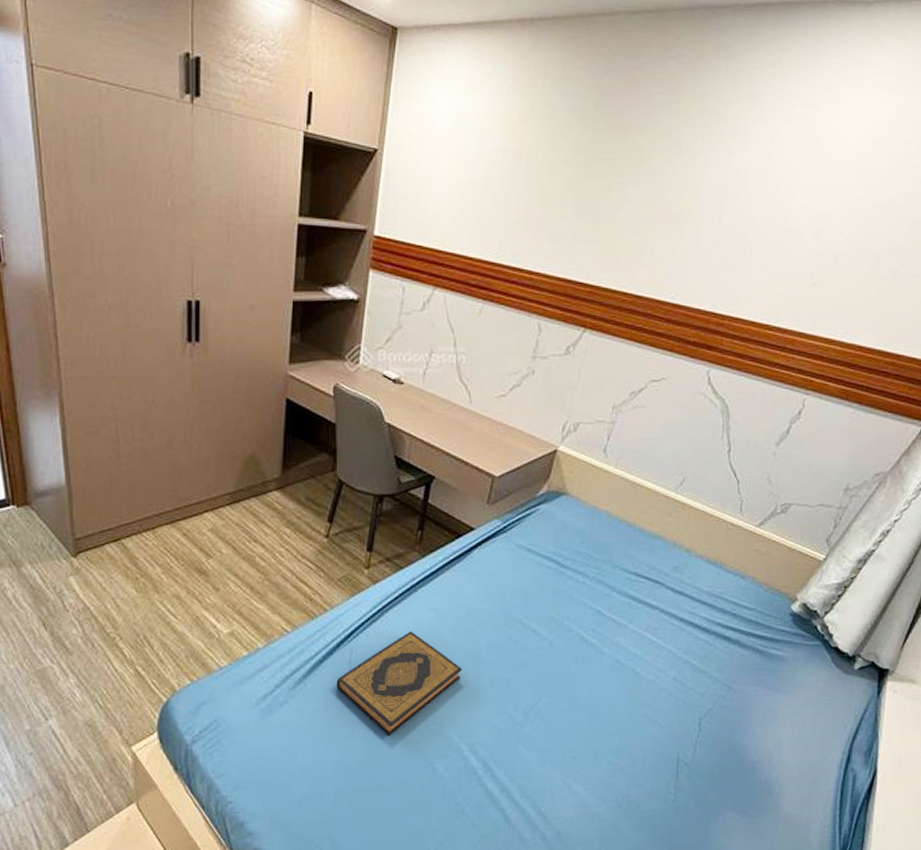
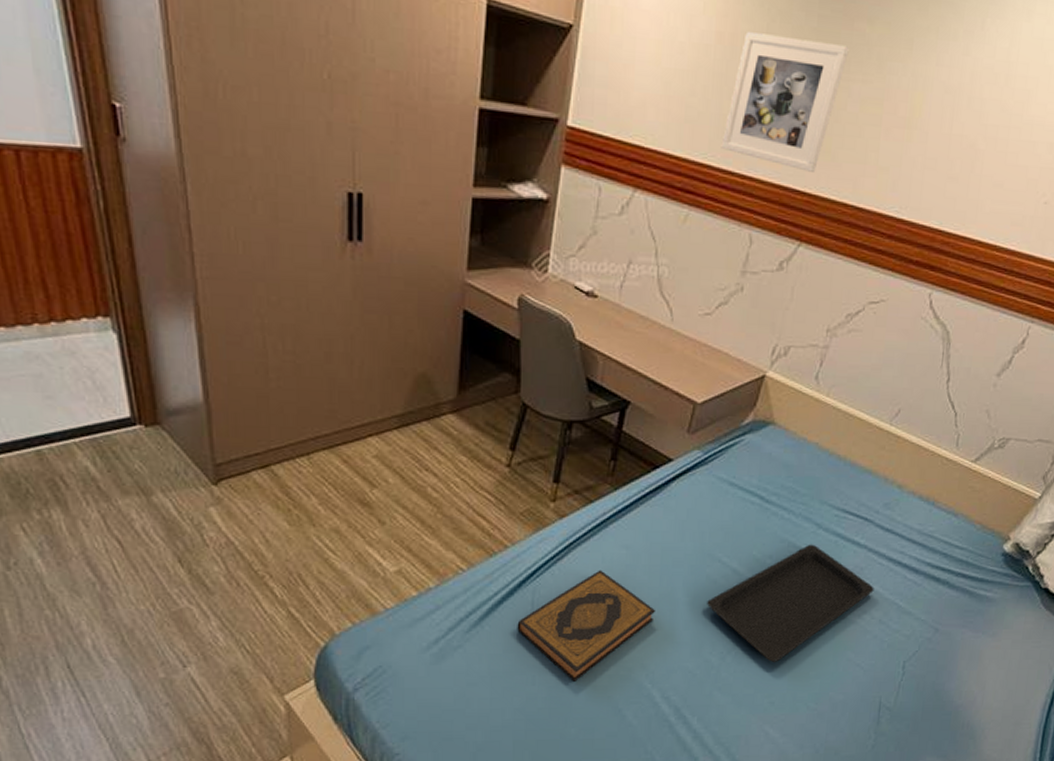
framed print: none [510,147,623,266] -> present [721,32,849,172]
serving tray: none [510,605,668,718] -> present [707,544,874,662]

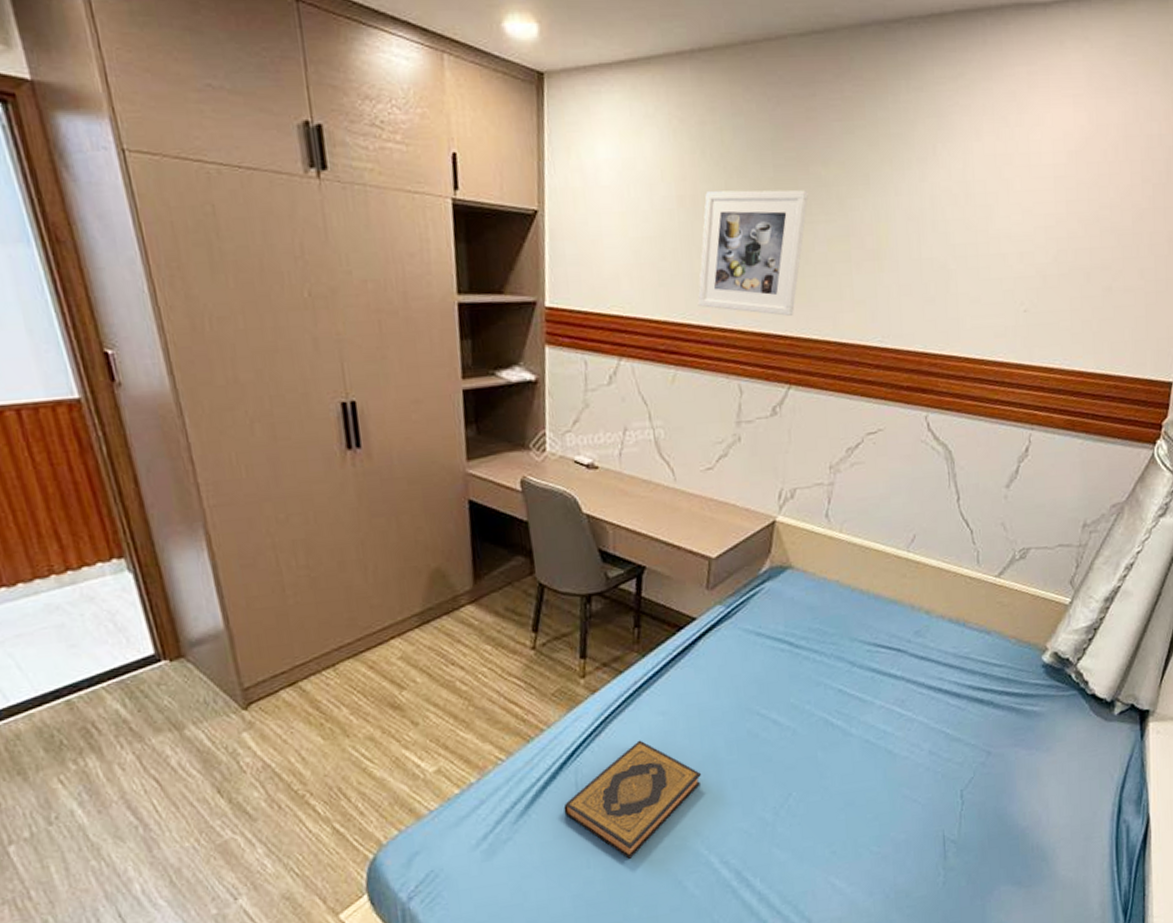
serving tray: present [707,544,874,662] -> none [752,683,919,810]

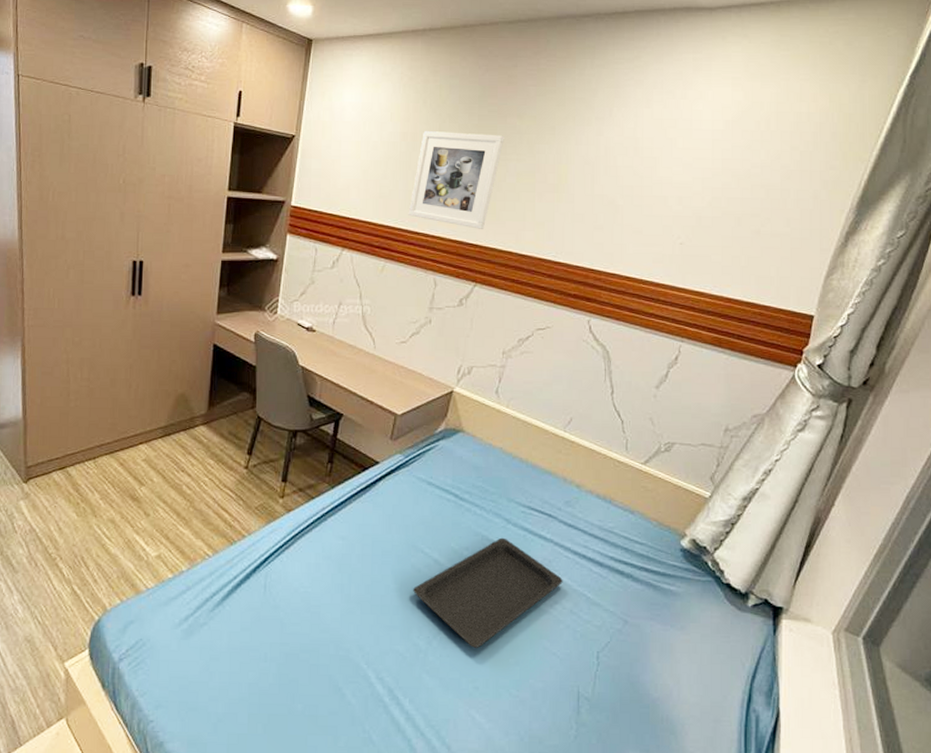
hardback book: present [563,740,702,859] -> none [252,558,369,660]
serving tray: none [752,683,919,810] -> present [413,537,563,648]

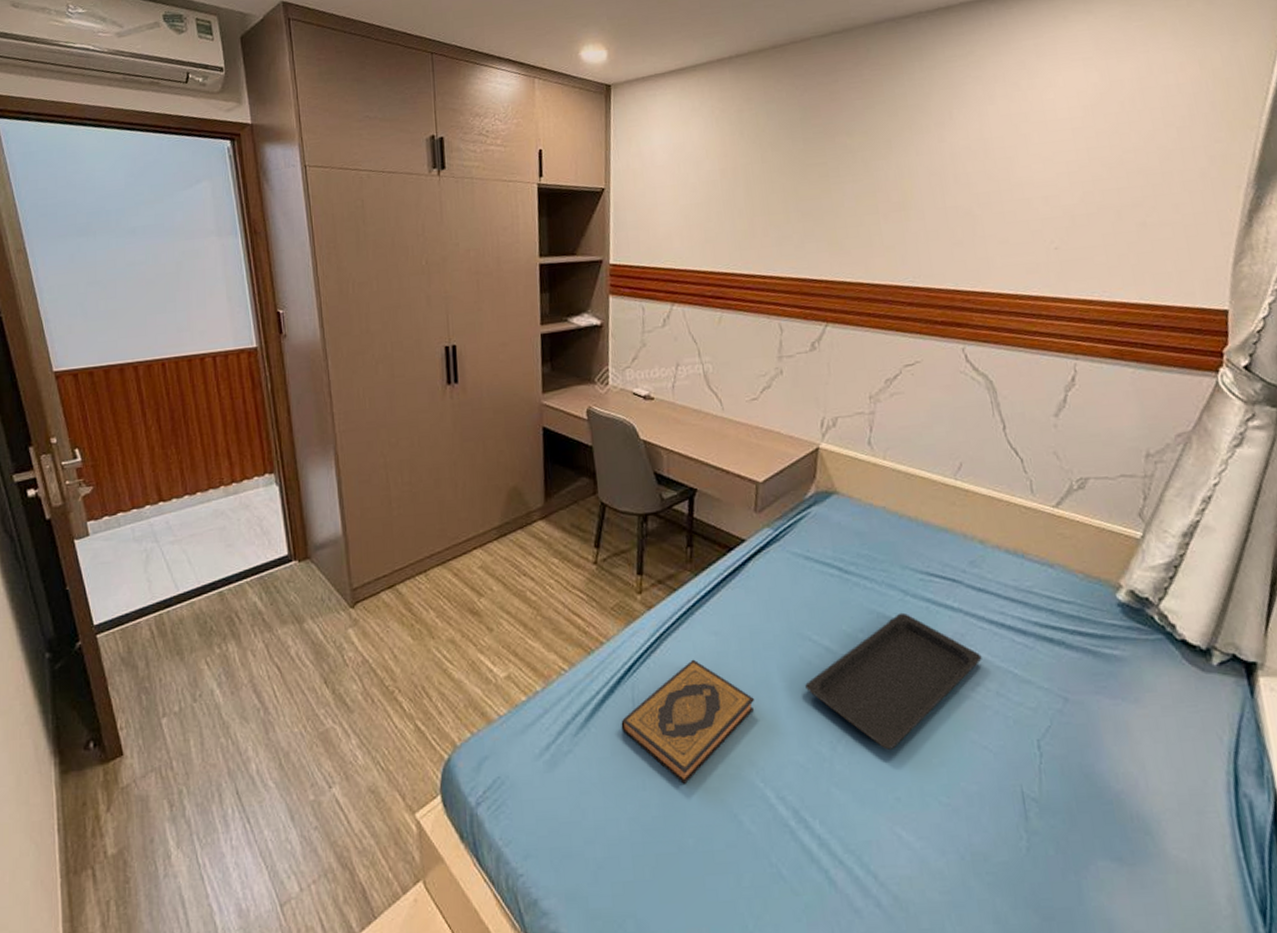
hardback book: none [252,558,369,660] -> present [621,659,755,784]
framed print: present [408,131,504,229] -> none [739,157,836,263]

